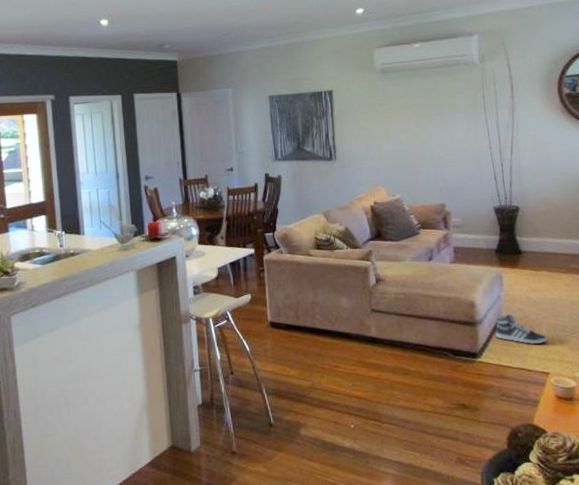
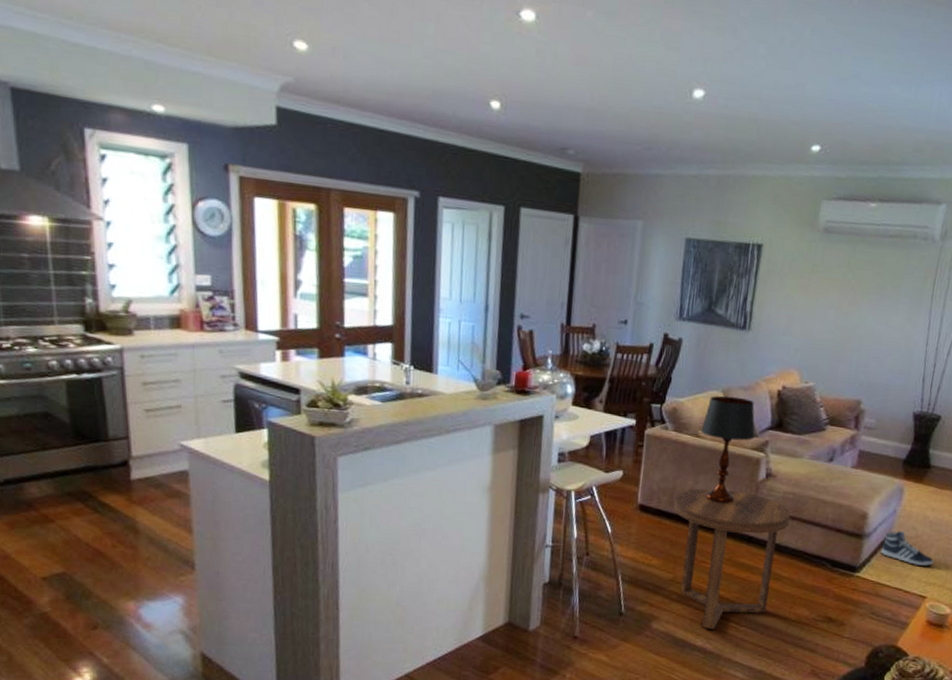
side table: none [300,298,406,430] -> present [674,488,791,630]
table lamp: none [311,216,359,311] -> present [701,395,755,504]

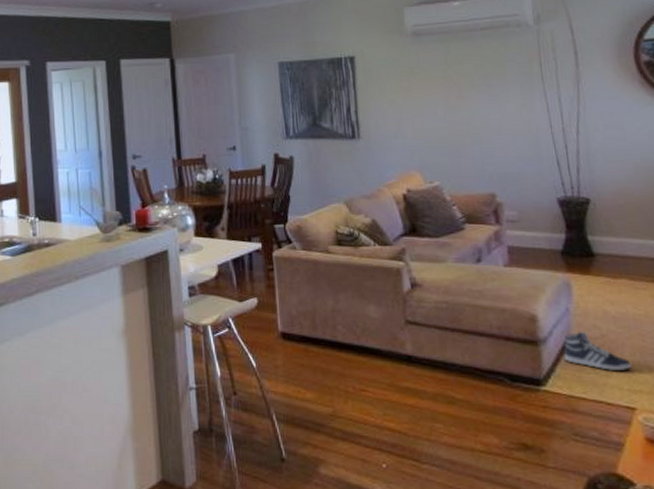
side table: present [674,488,791,630] -> none [317,306,450,470]
table lamp: present [701,395,755,504] -> none [331,206,389,321]

